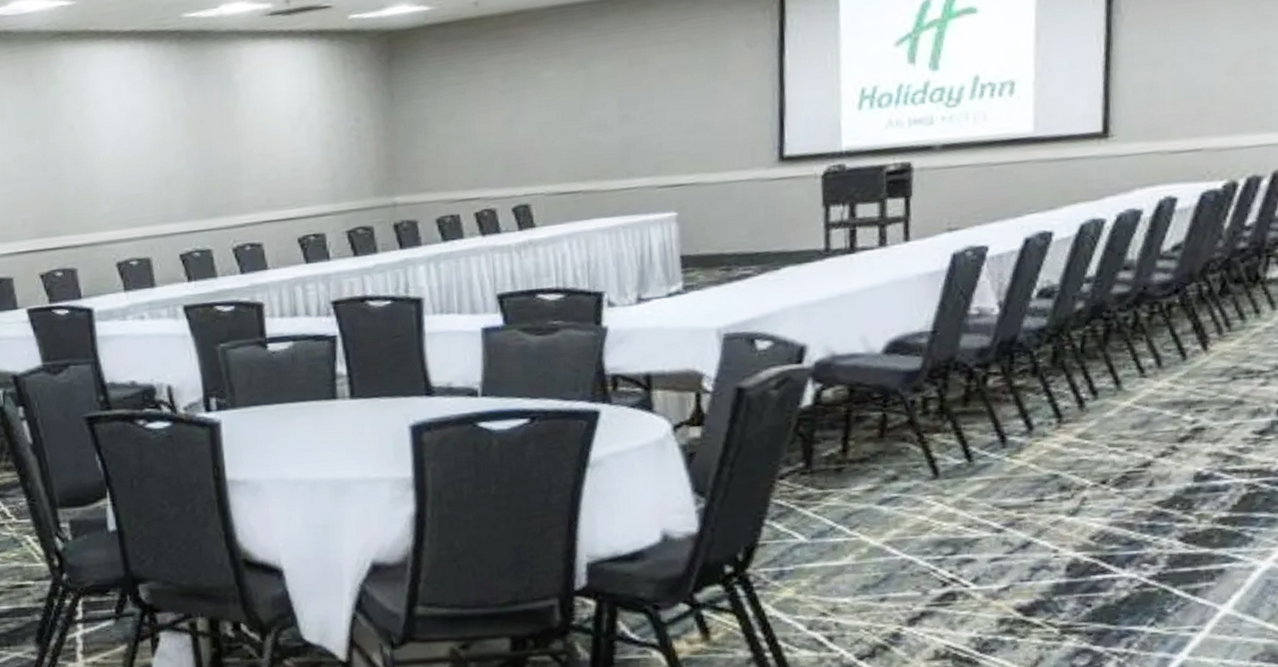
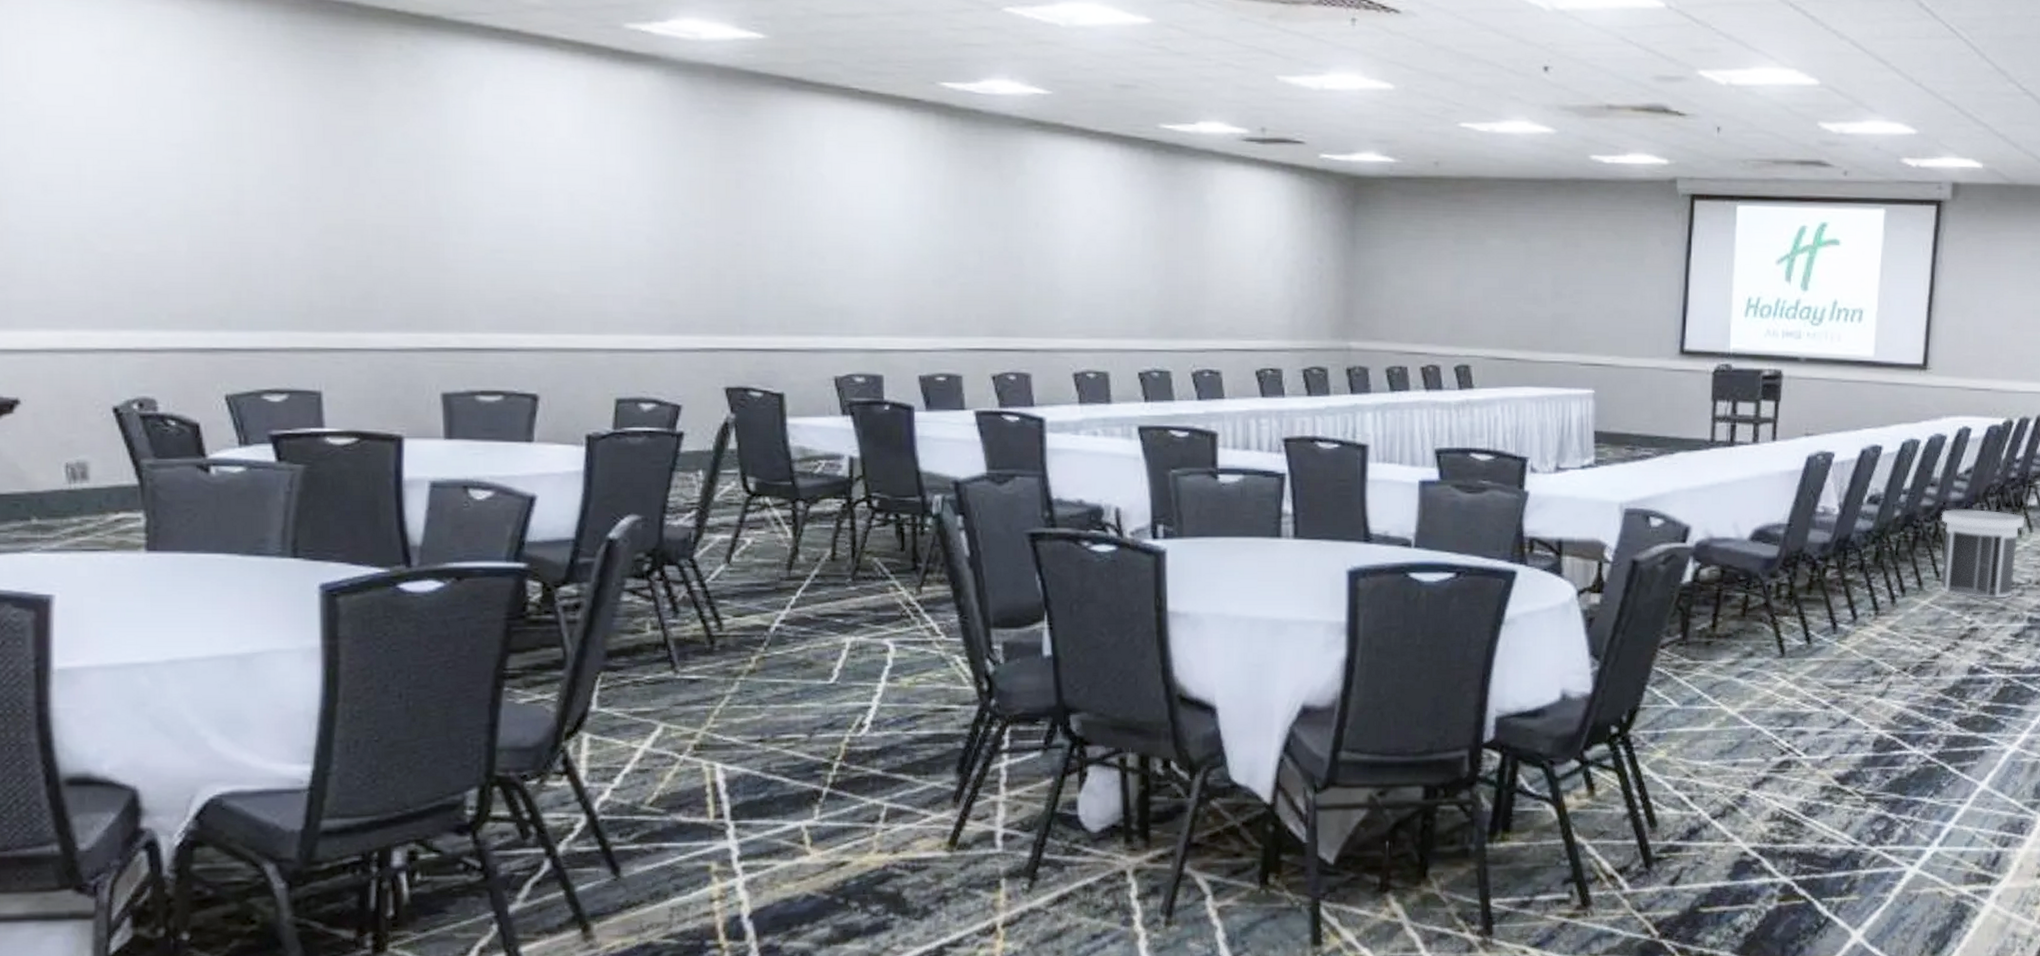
trash can: none [1142,289,1265,394] -> present [1940,509,2025,599]

